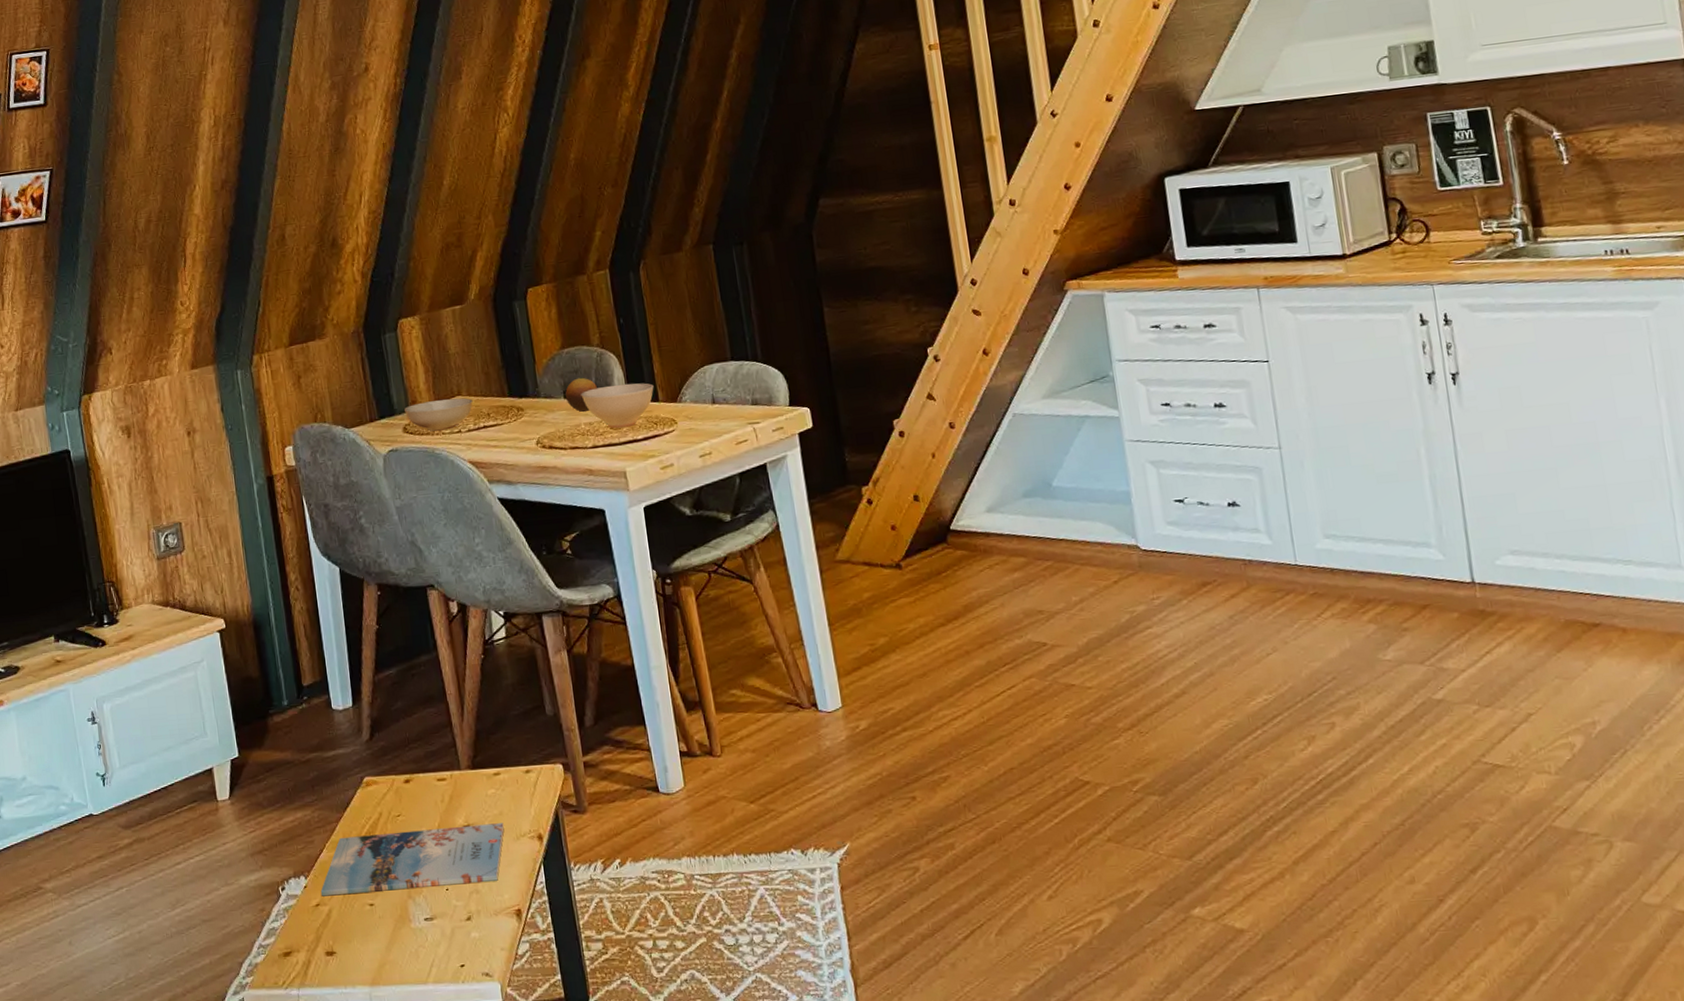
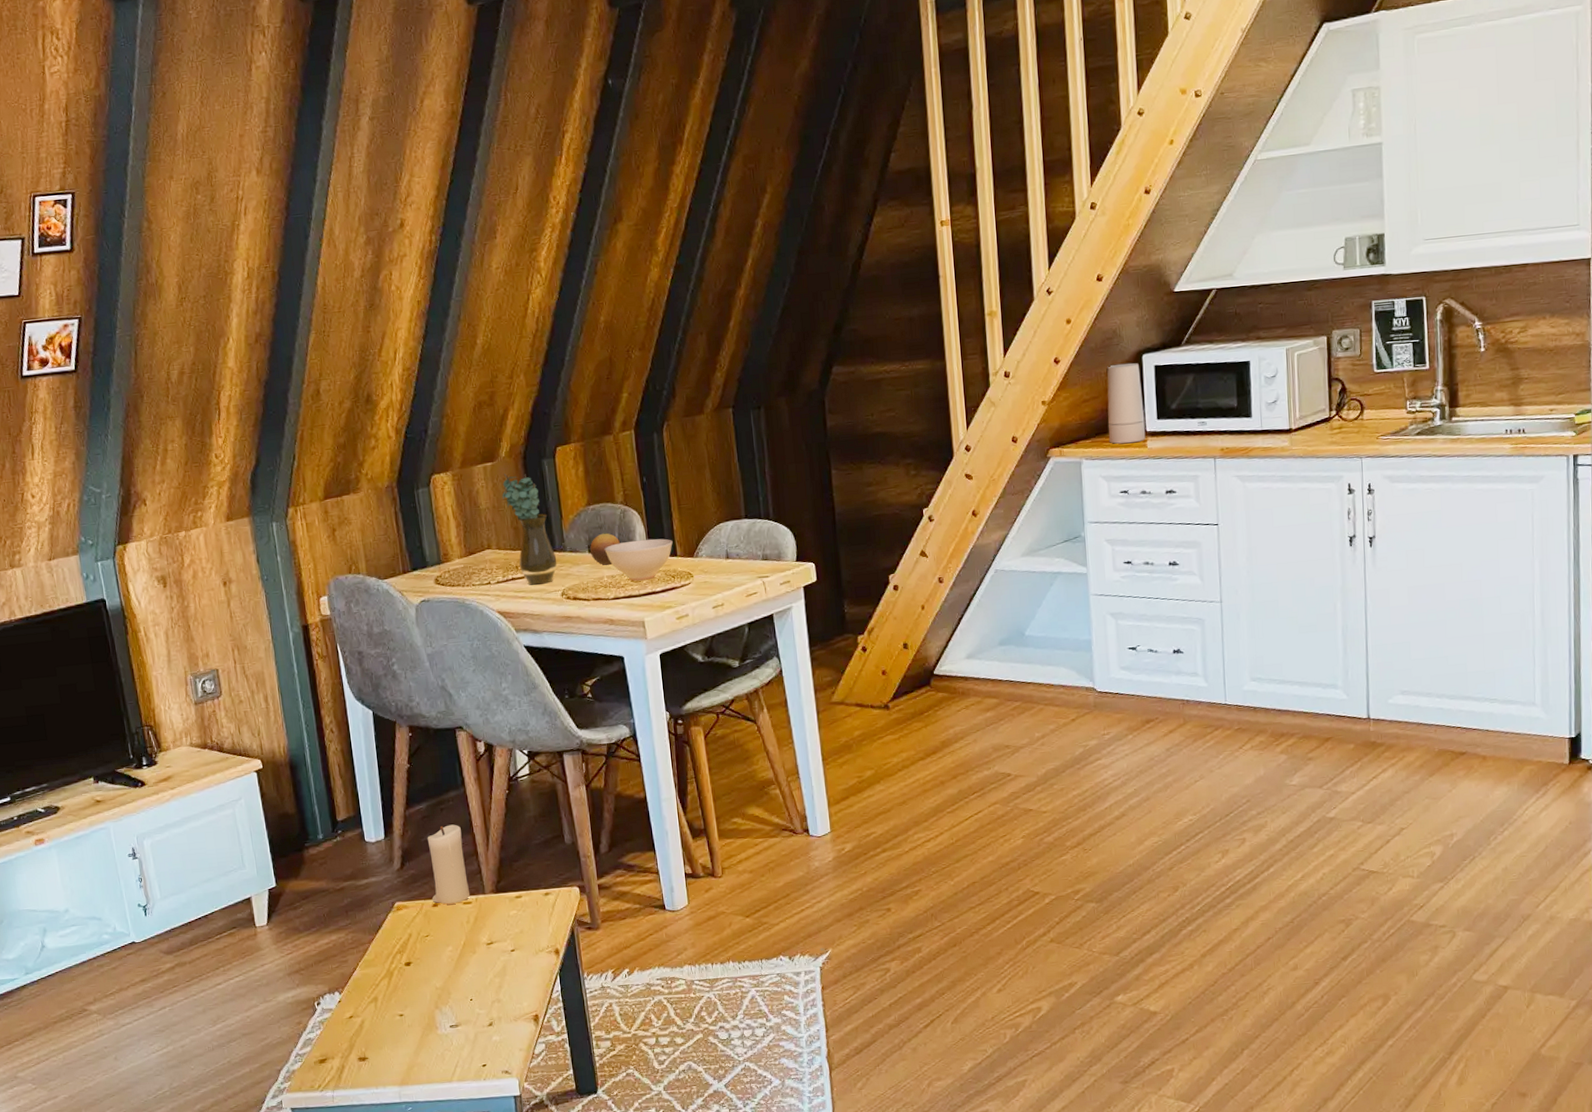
magazine: present [320,823,504,897] -> none [353,940,525,1009]
candle: none [397,691,445,781] -> present [427,824,471,905]
bowl: present [403,398,473,432] -> none [435,551,502,583]
vase: none [471,317,531,434] -> present [502,473,558,585]
canister: none [1125,187,1176,275] -> present [1107,363,1146,444]

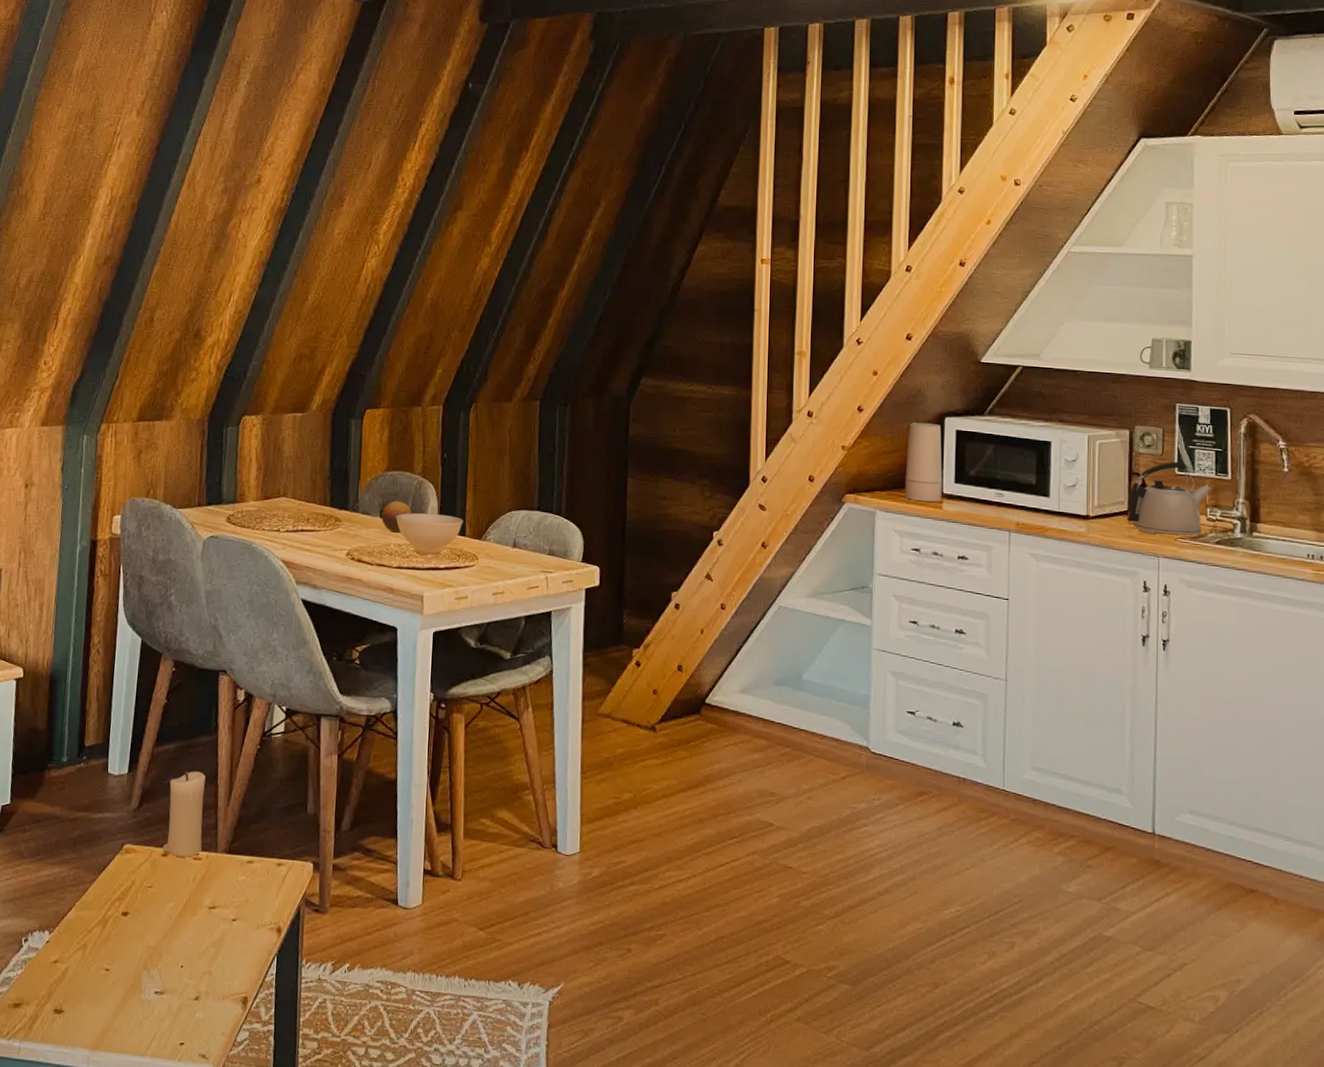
vase: present [502,473,558,585] -> none [306,426,348,541]
kettle: none [1328,359,1411,437] -> present [1127,461,1212,537]

